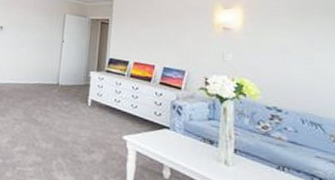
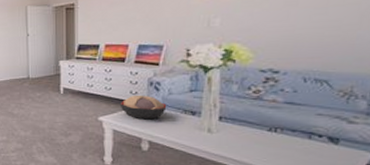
decorative bowl: none [144,117,188,145] -> present [119,96,167,120]

